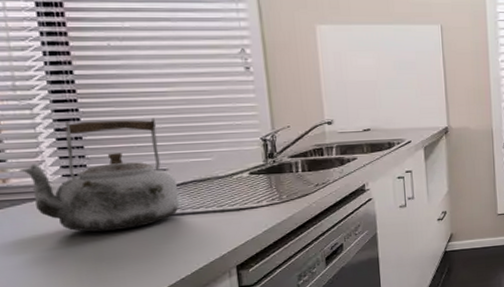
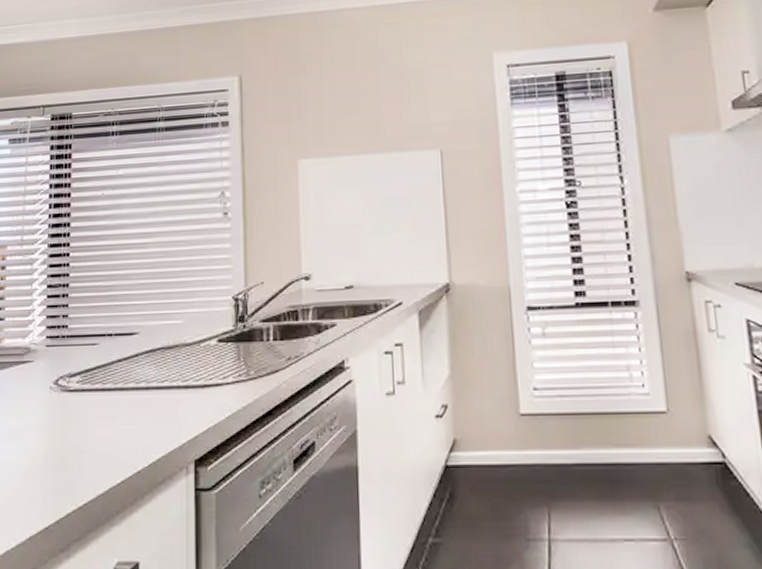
kettle: present [19,118,179,233] -> none [13,273,145,405]

